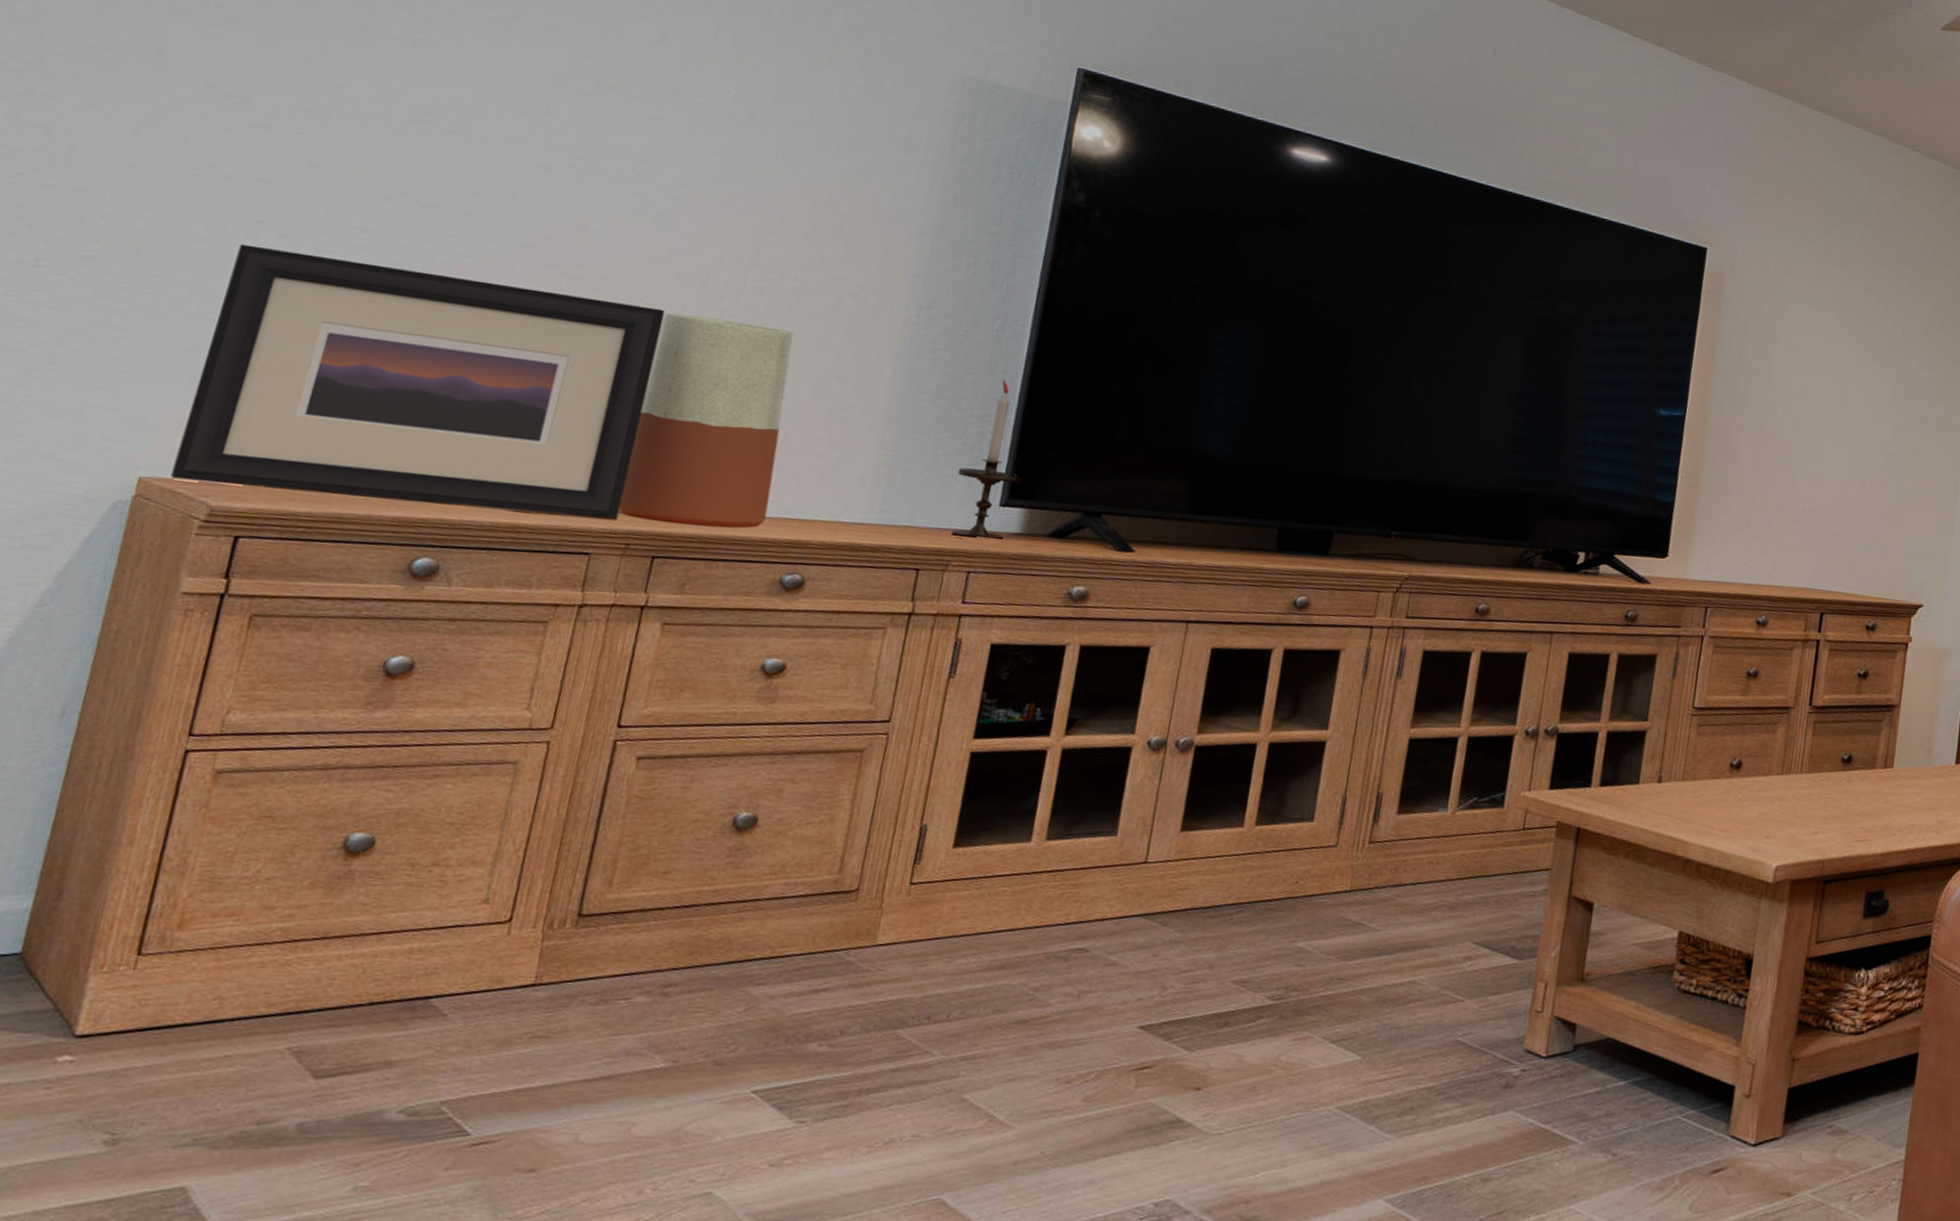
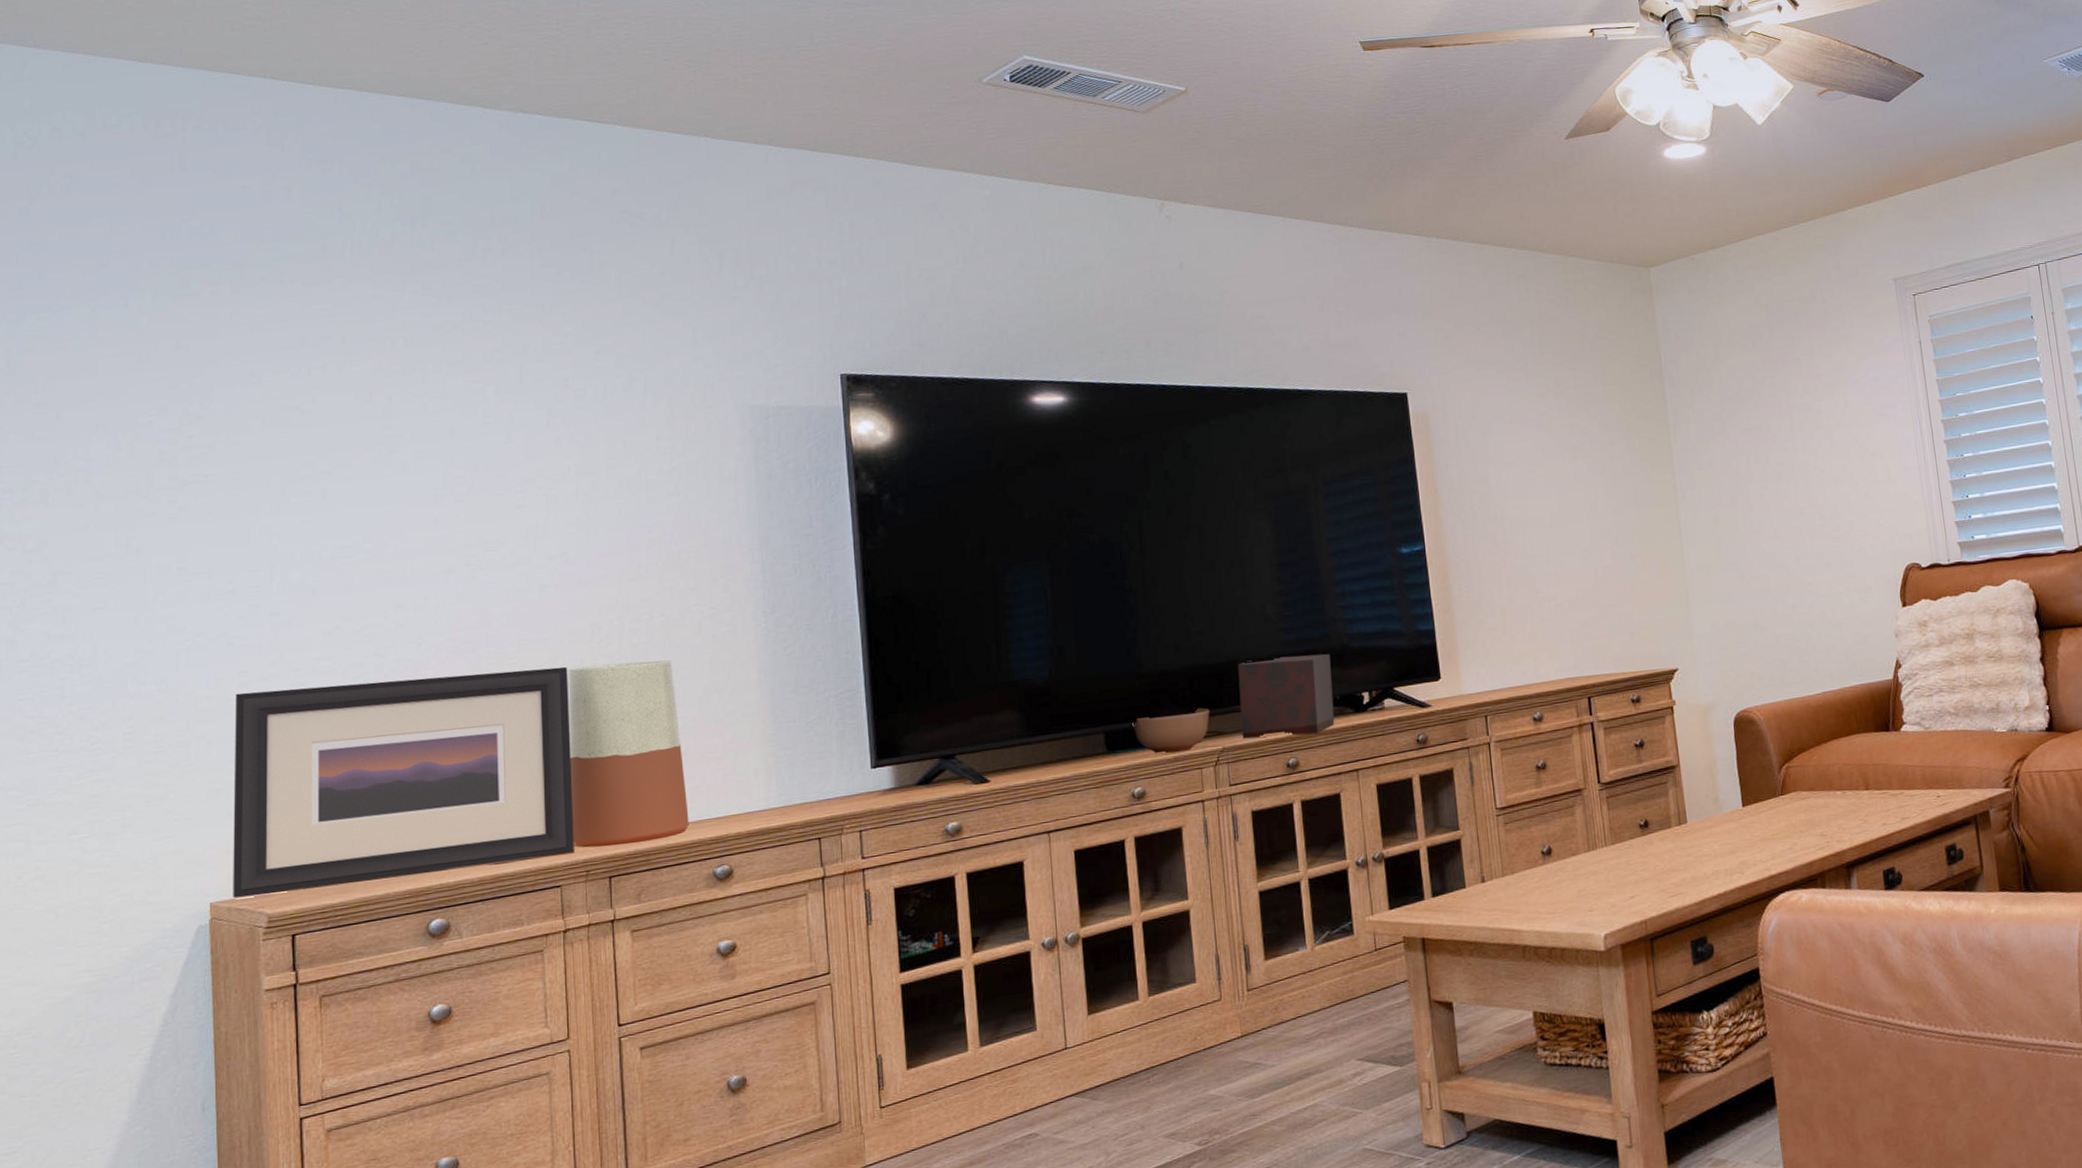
candlestick: present [952,380,1021,542] -> none [830,659,883,805]
bowl: none [1313,522,1404,570] -> present [1132,708,1210,755]
decorative box: none [1433,488,1553,585] -> present [1237,654,1335,739]

